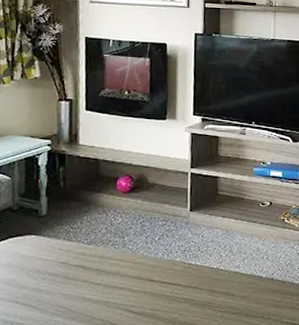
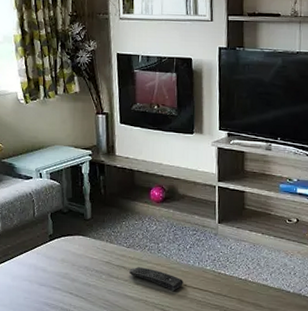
remote control: none [88,265,150,288] -> present [128,267,183,291]

